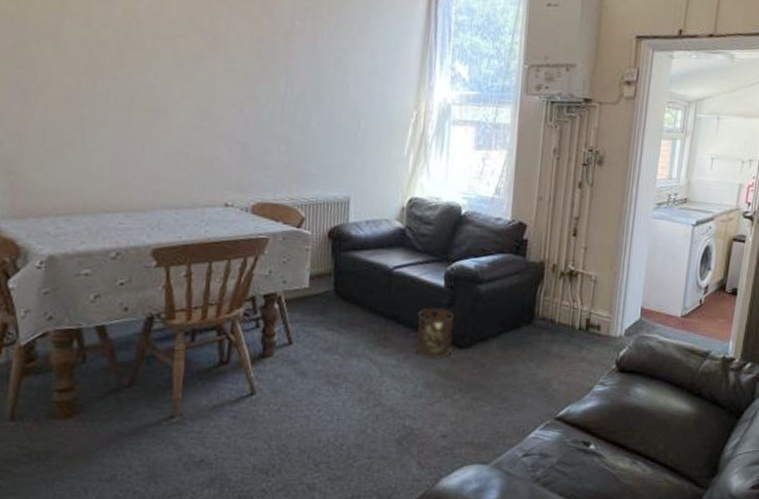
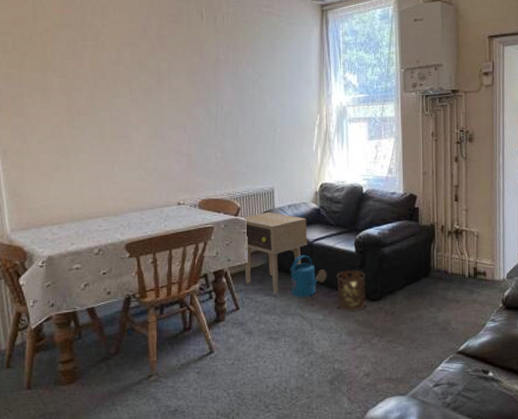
side table: none [303,226,388,329] -> present [242,212,307,294]
watering can: none [360,284,407,336] -> present [290,255,327,297]

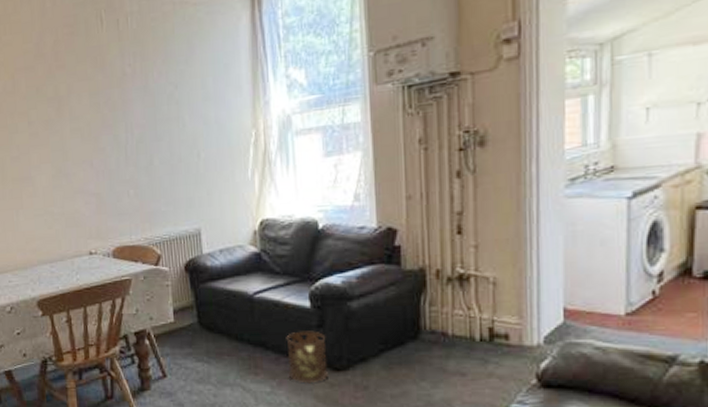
side table: present [242,212,307,294] -> none [164,259,246,360]
watering can: present [290,255,327,297] -> none [225,312,274,364]

